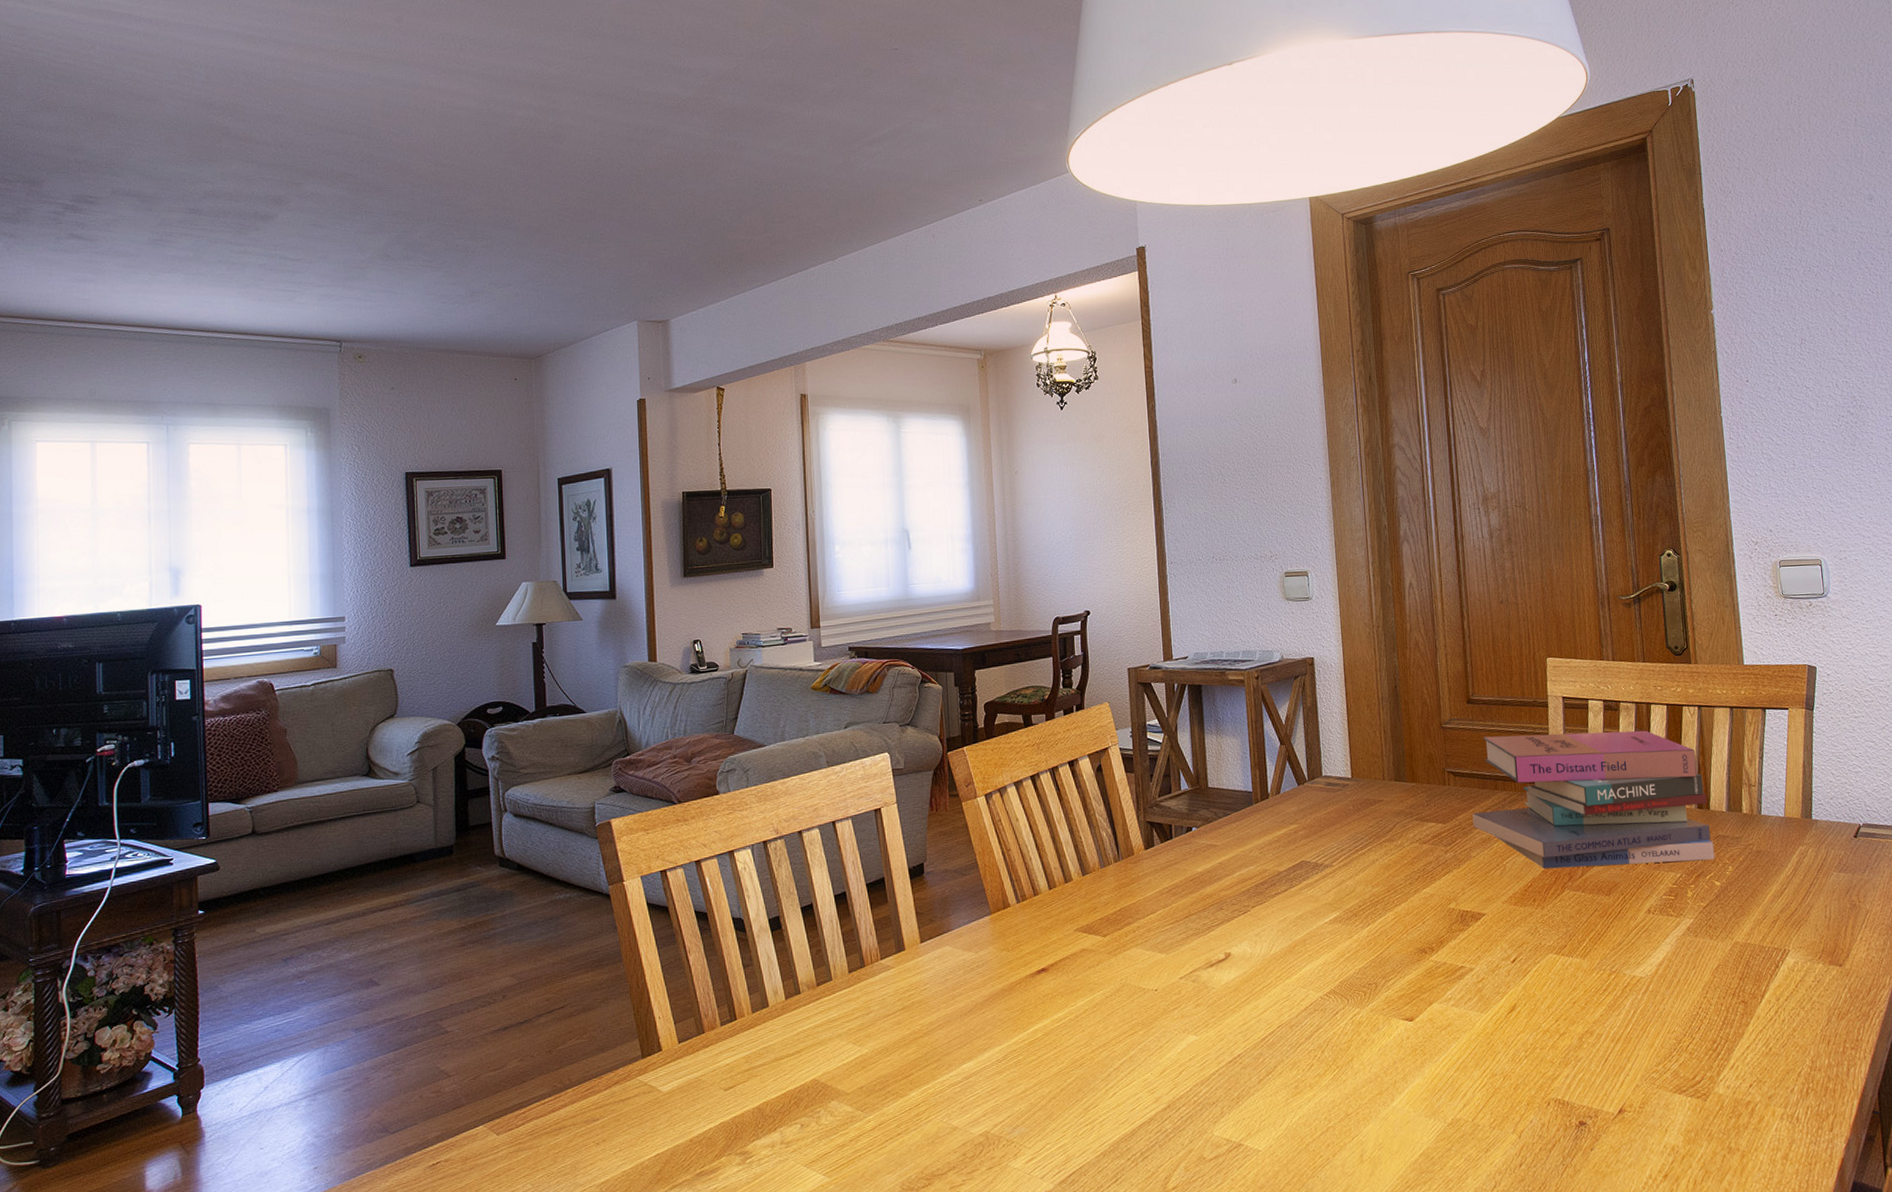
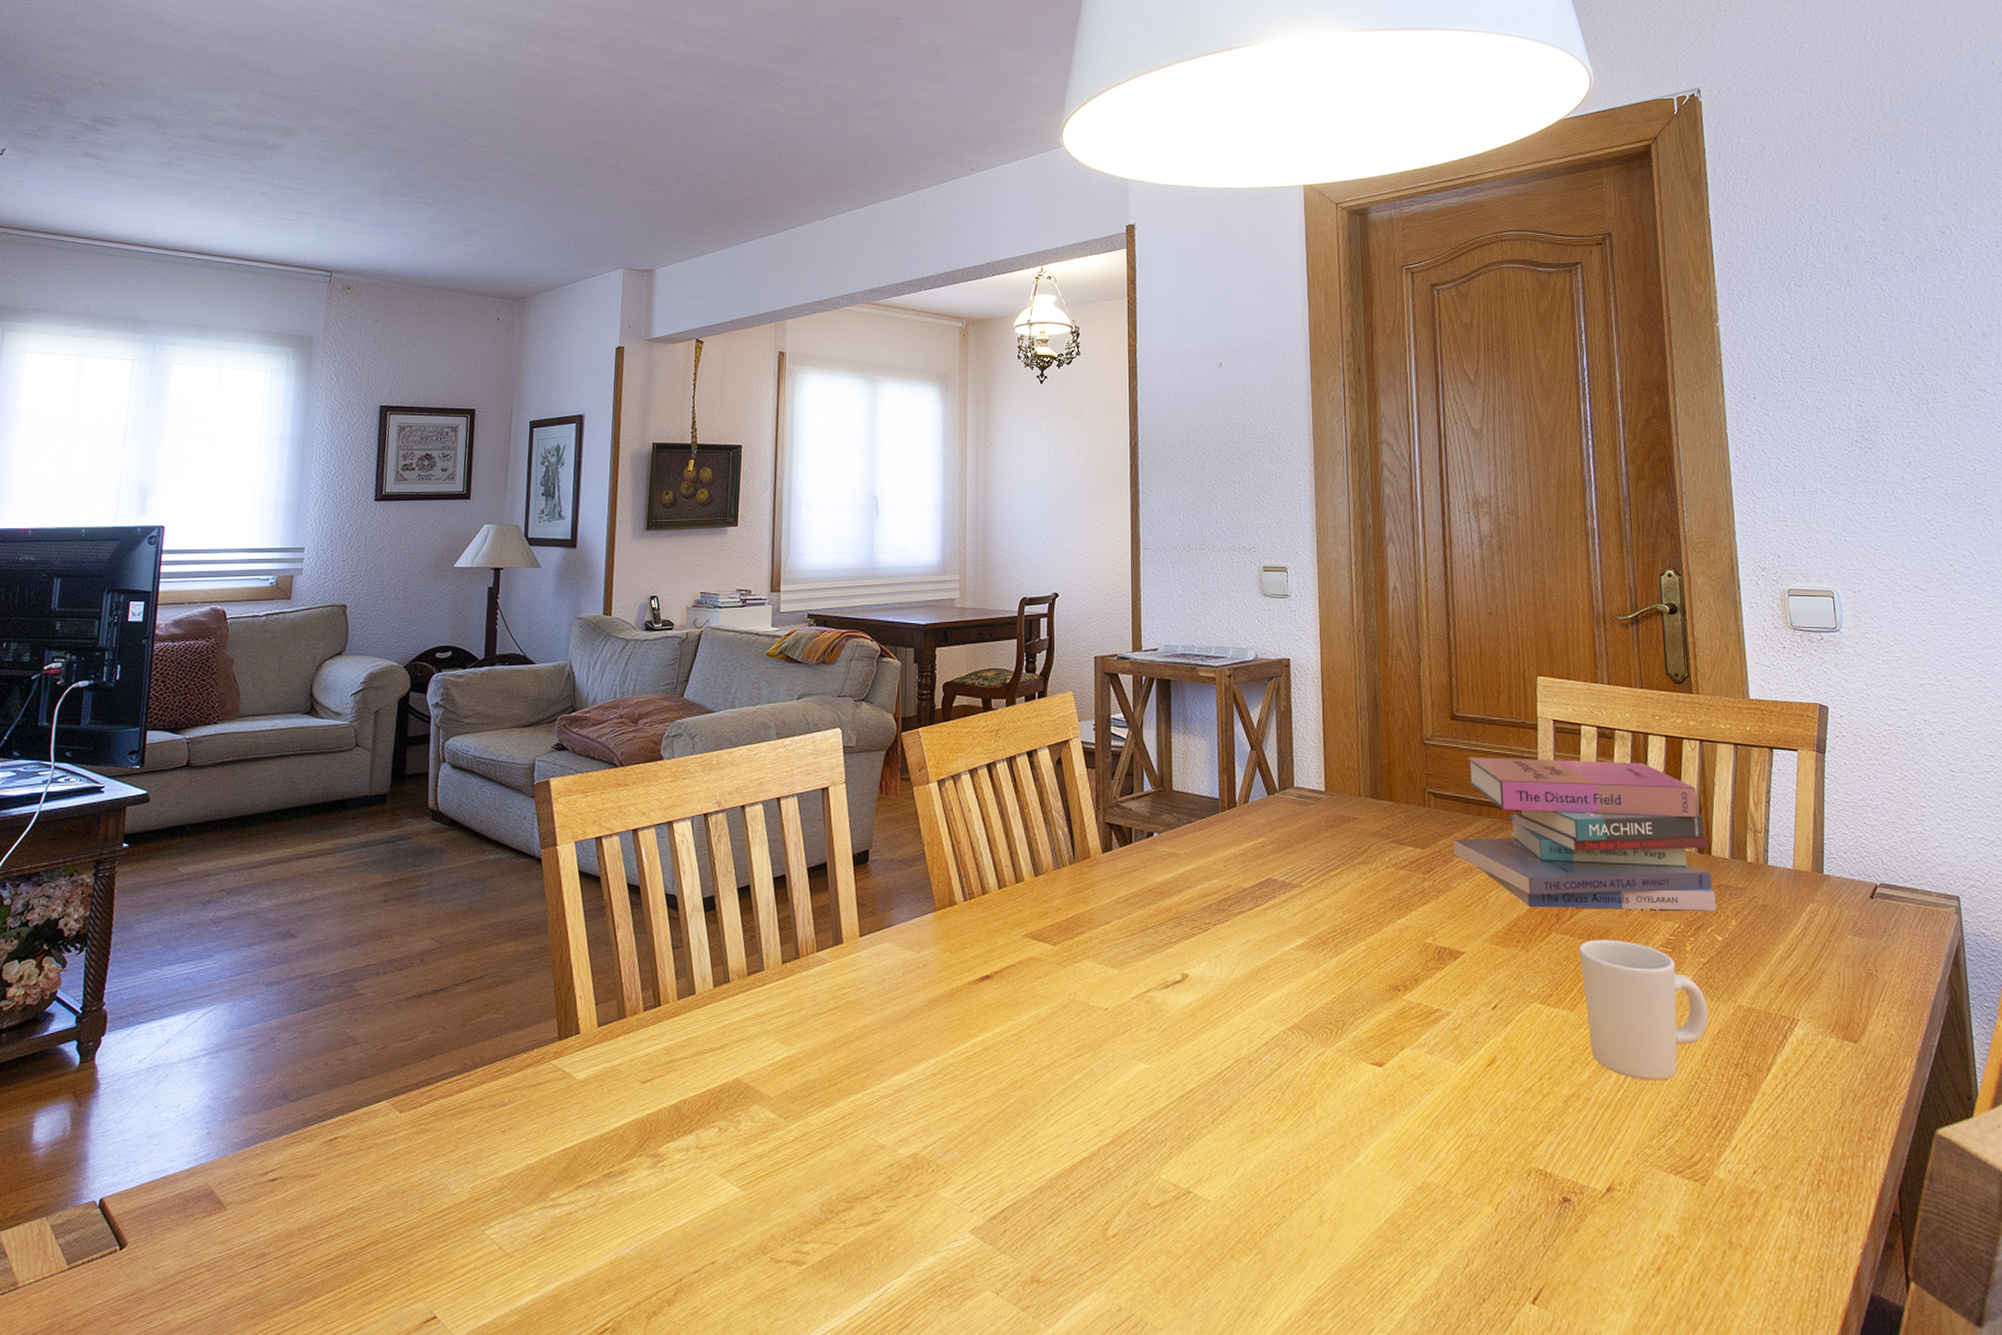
mug: none [1589,892,1708,1014] -> present [1578,939,1709,1081]

